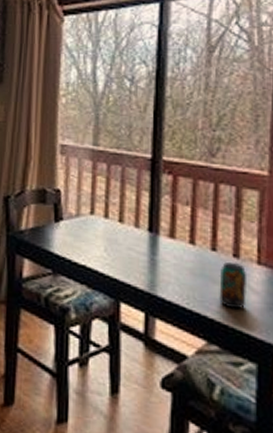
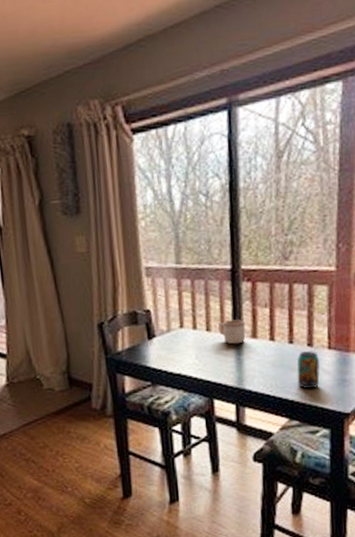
mug: none [133,213,162,242] -> present [218,319,246,345]

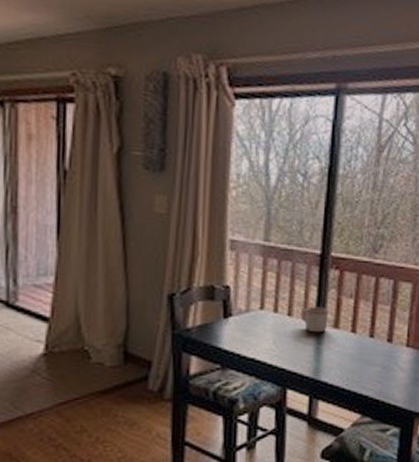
beverage can: present [296,350,320,389] -> none [373,346,397,386]

